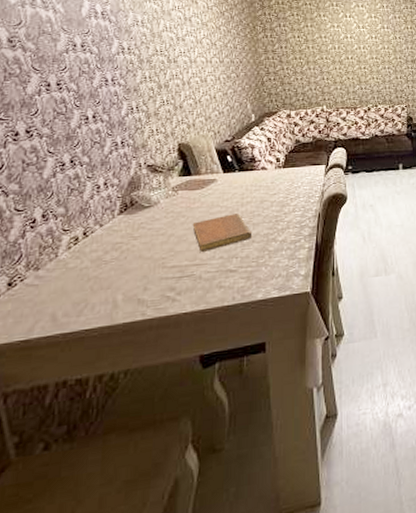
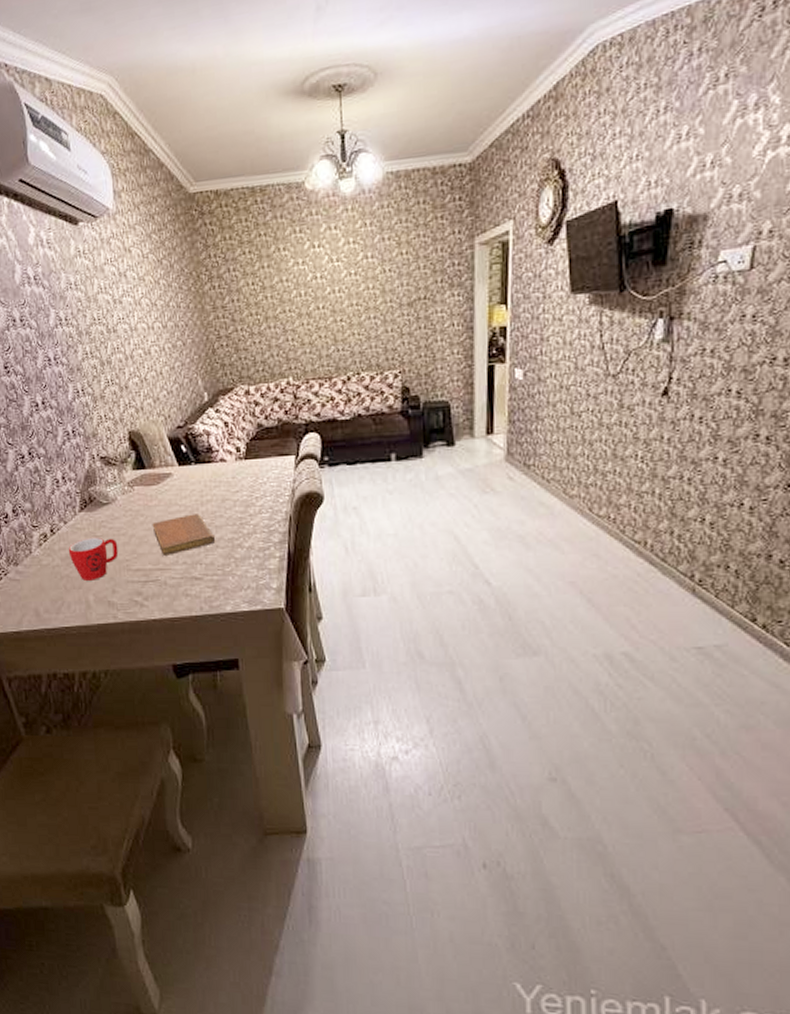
mug: none [100,238,156,281] -> present [68,537,119,581]

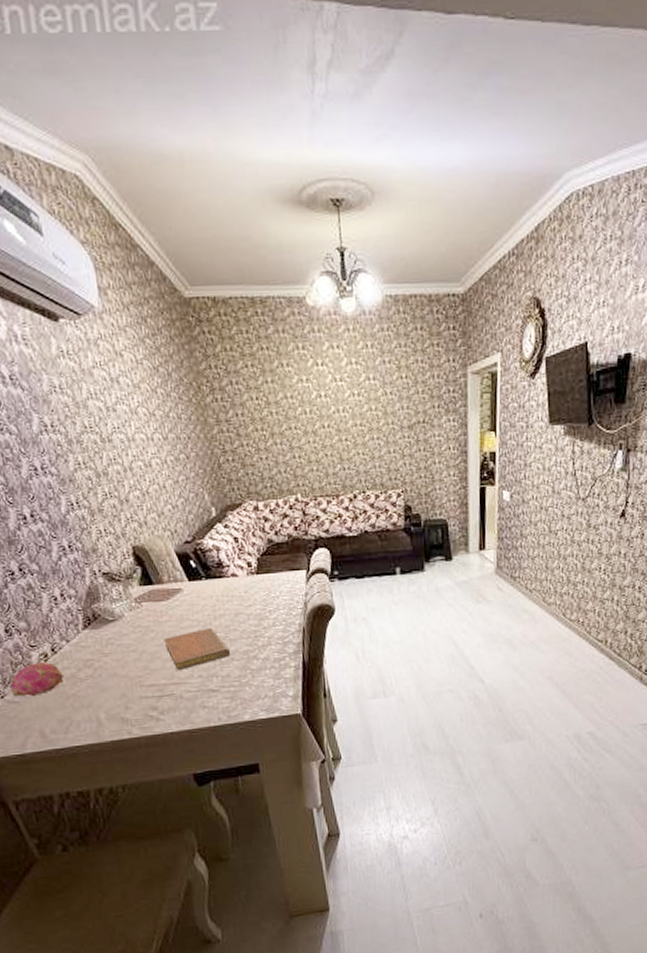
fruit: none [12,543,59,575] -> present [10,662,64,697]
mug: present [68,537,119,581] -> none [73,654,129,699]

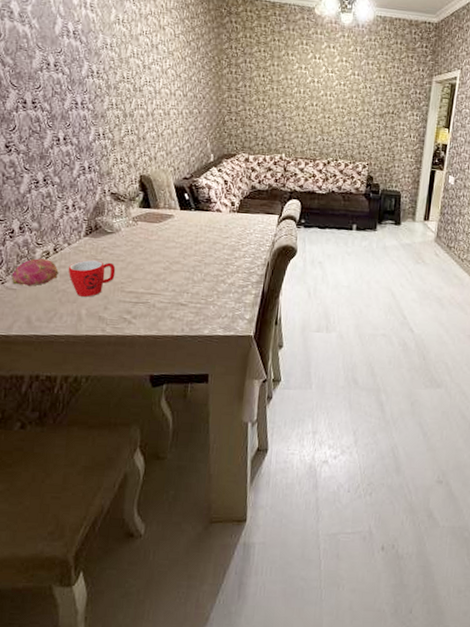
mug: none [73,654,129,699] -> present [68,259,116,297]
notebook: present [163,628,231,671] -> none [149,251,204,284]

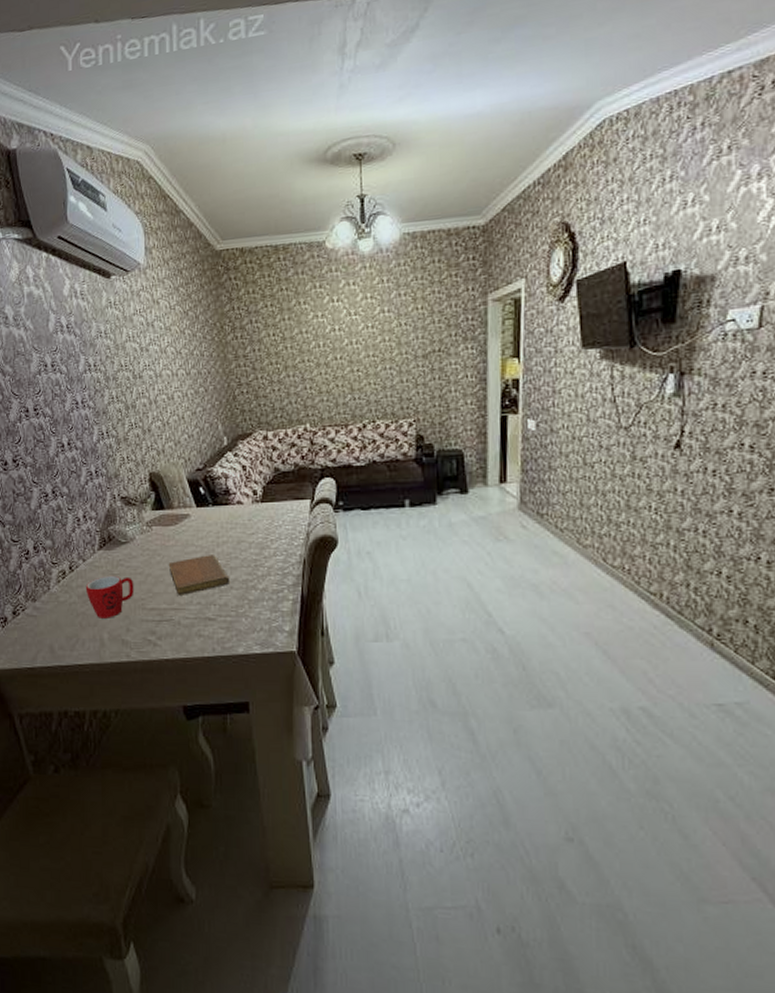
fruit: present [11,258,59,286] -> none [30,580,76,611]
notebook: none [149,251,204,284] -> present [168,555,230,597]

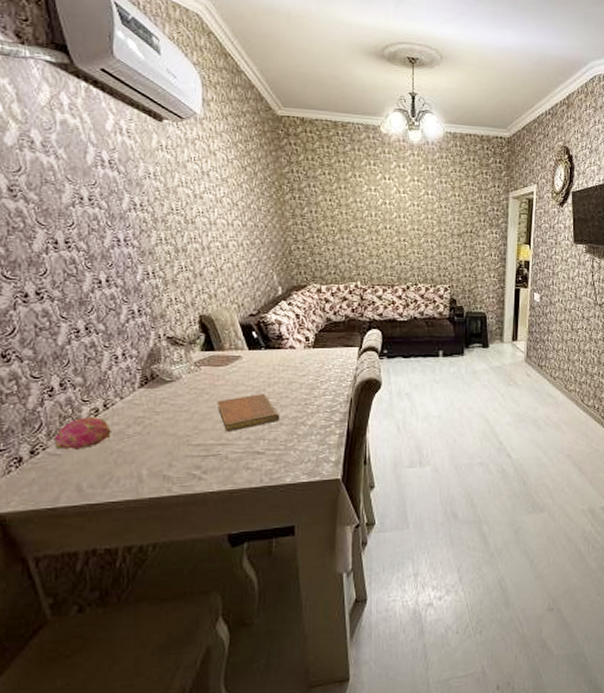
fruit: none [30,580,76,611] -> present [54,417,111,450]
mug: present [85,575,134,618] -> none [122,413,179,455]

